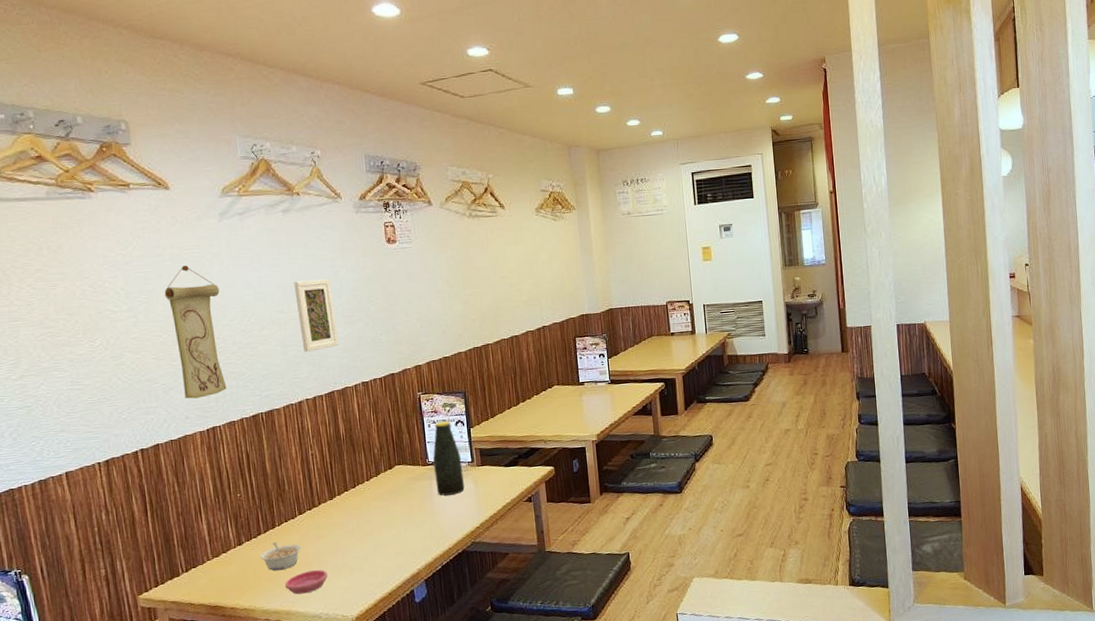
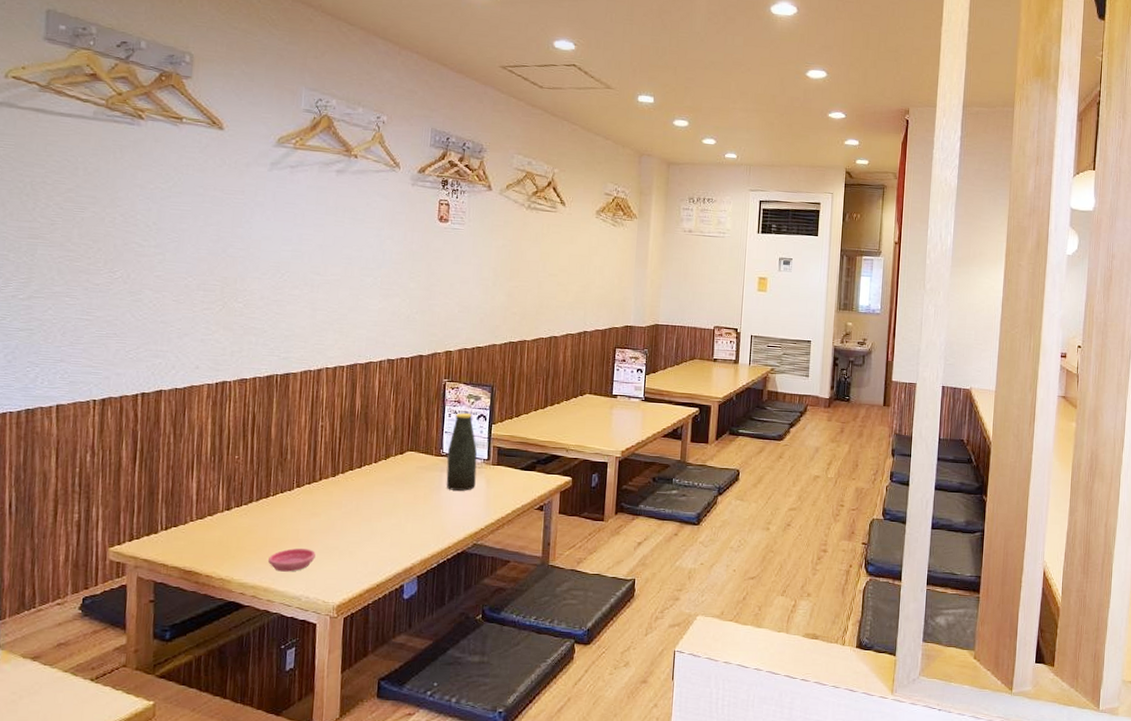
wall scroll: present [164,265,227,399] -> none [198,210,256,349]
legume: present [259,542,301,571] -> none [247,512,292,543]
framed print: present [294,278,340,352] -> none [332,244,373,319]

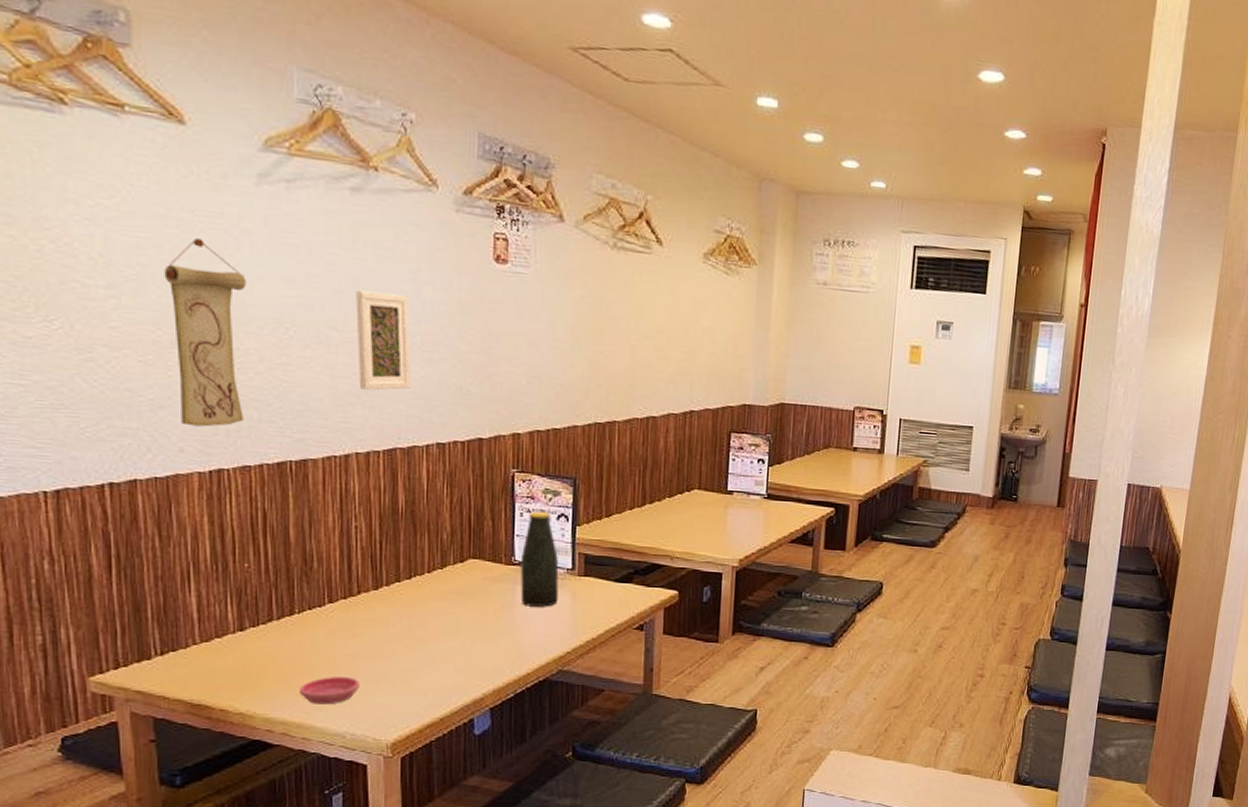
wall scroll: none [198,210,256,349] -> present [164,238,246,427]
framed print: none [332,244,373,319] -> present [356,290,412,390]

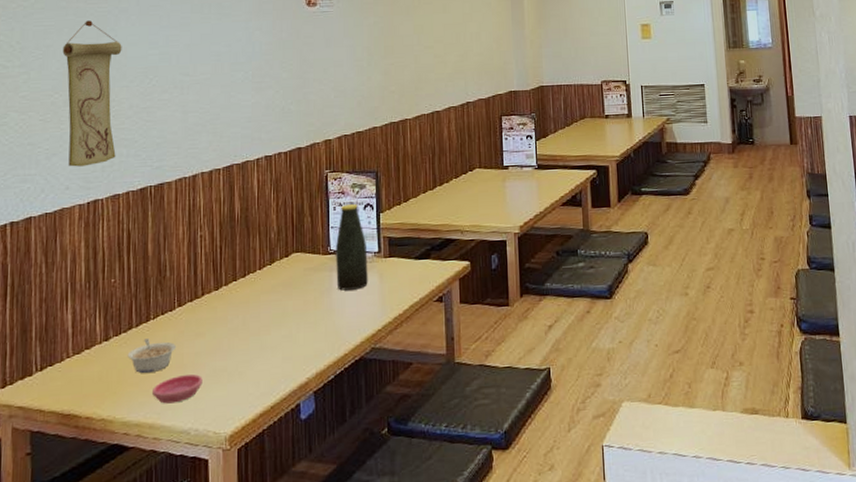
legume: none [268,633,327,670] -> present [127,338,176,373]
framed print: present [356,290,412,390] -> none [203,41,245,120]

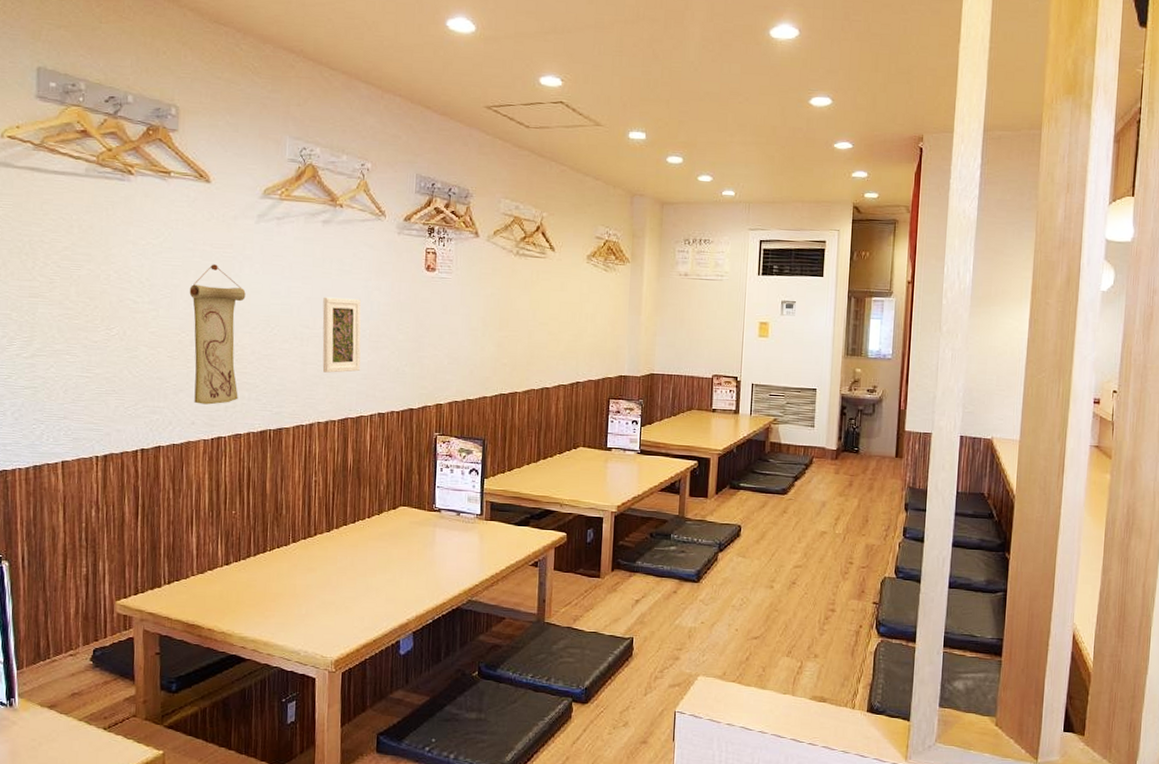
legume: present [127,338,176,373] -> none [245,567,289,597]
saucer: present [152,374,203,404] -> none [267,602,313,627]
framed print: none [203,41,245,120] -> present [322,297,361,373]
bottle: present [336,204,368,291] -> none [439,467,470,547]

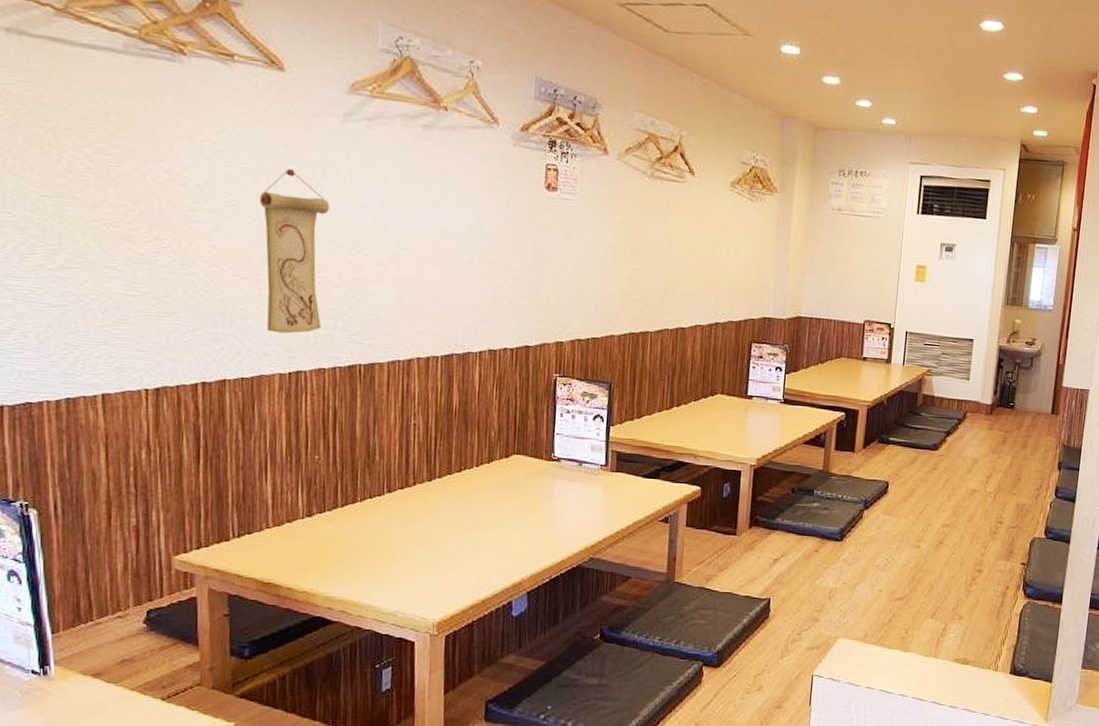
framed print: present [322,297,361,373] -> none [423,214,470,302]

